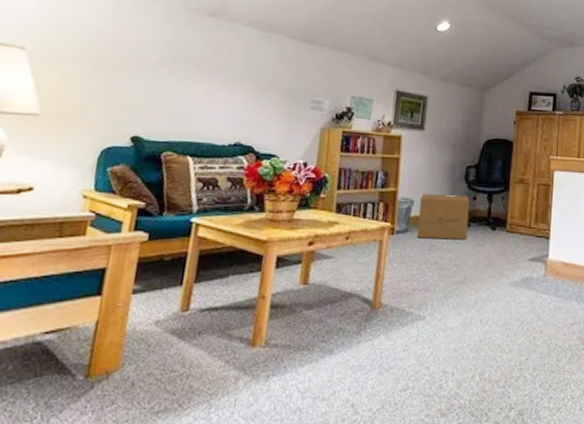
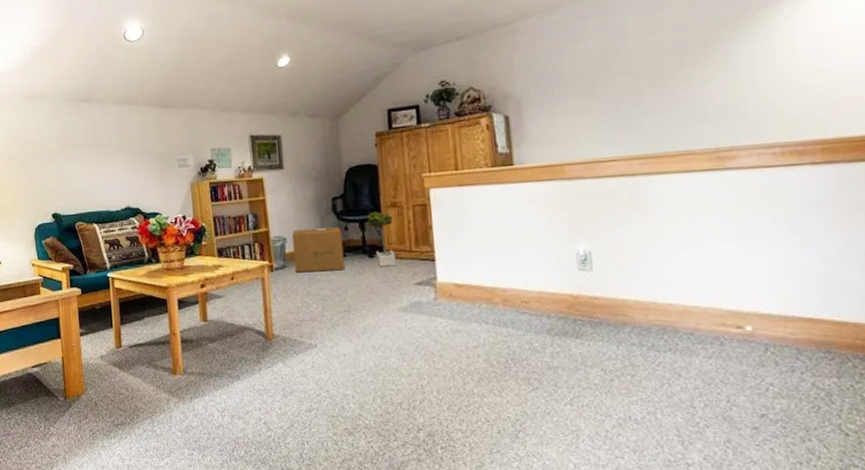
potted tree: none [495,185,518,241] -> present [367,212,397,267]

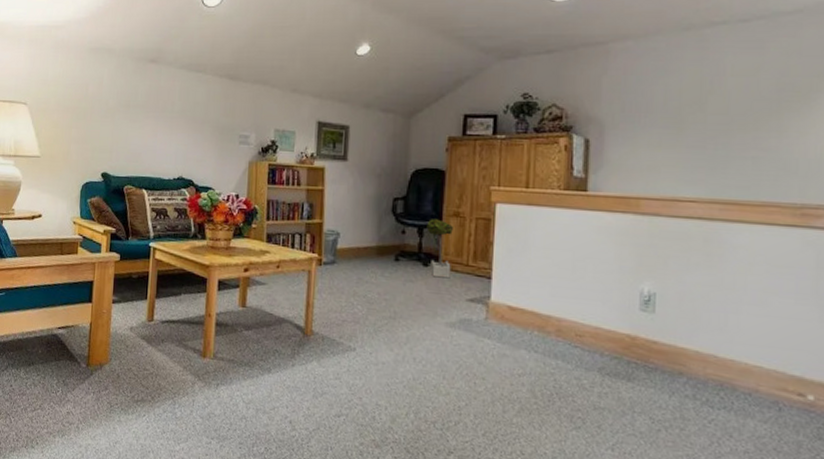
box: present [292,227,345,273] -> none [344,226,398,275]

